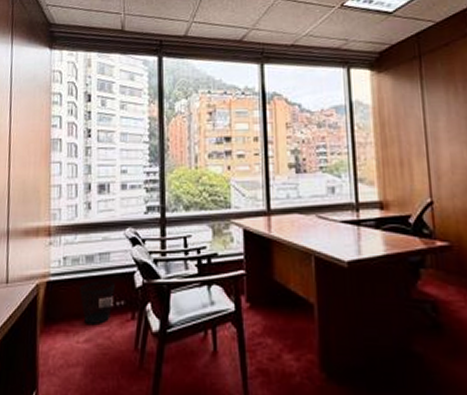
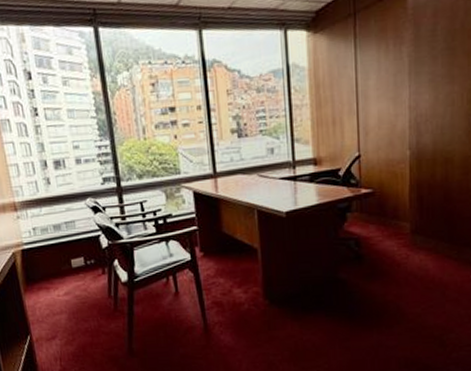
wastebasket: present [80,280,115,326] -> none [53,244,84,282]

